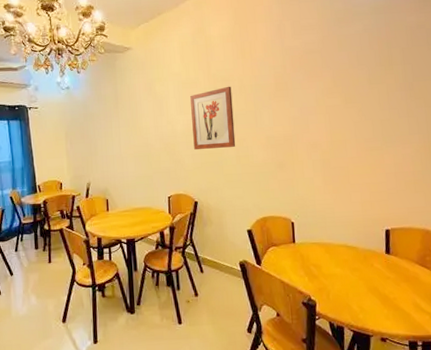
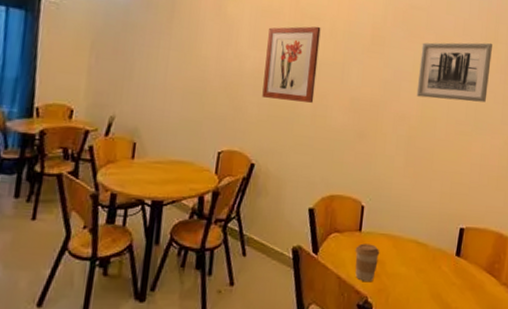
coffee cup: none [292,252,315,284] -> present [355,243,380,283]
wall art: none [321,66,391,125] -> present [416,42,492,103]

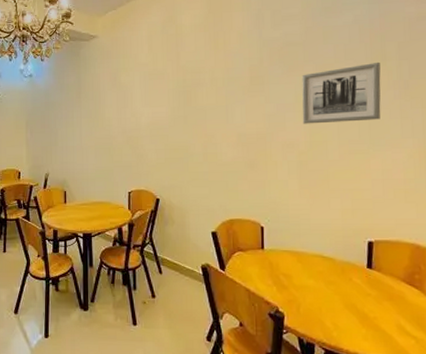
wall art: present [262,26,321,103] -> none [157,78,204,144]
coffee cup: present [355,243,380,283] -> none [260,260,285,294]

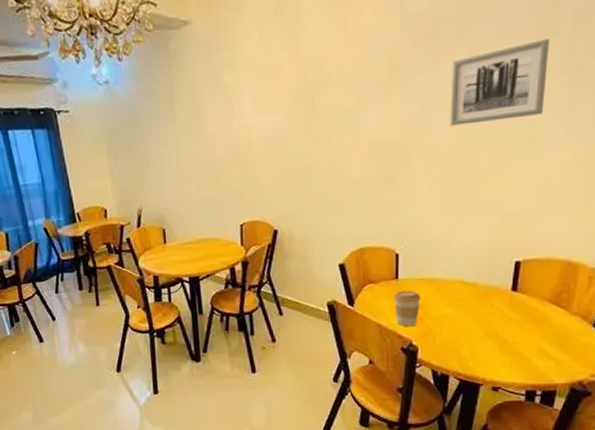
coffee cup: none [260,260,285,294] -> present [393,290,421,327]

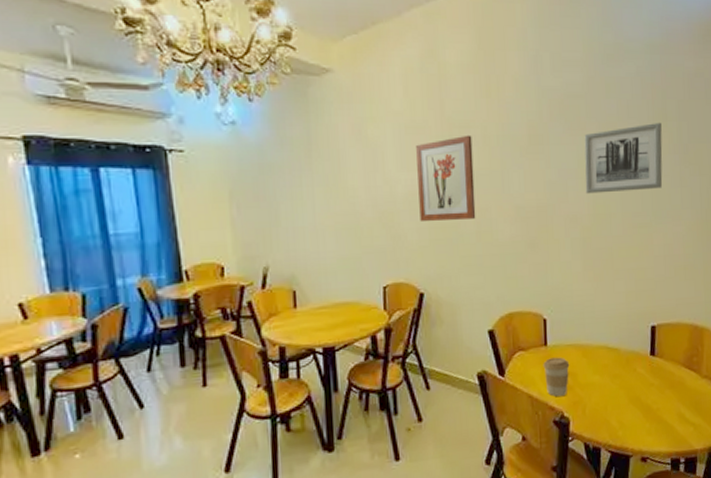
wall art: none [271,73,330,163] -> present [416,135,476,221]

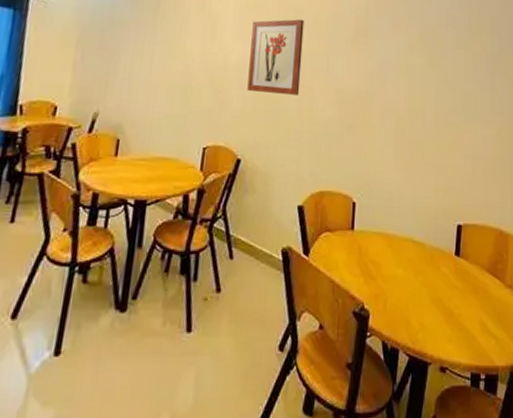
coffee cup: present [543,357,570,397] -> none [348,243,375,287]
wall art: present [584,122,663,194] -> none [403,32,476,92]

